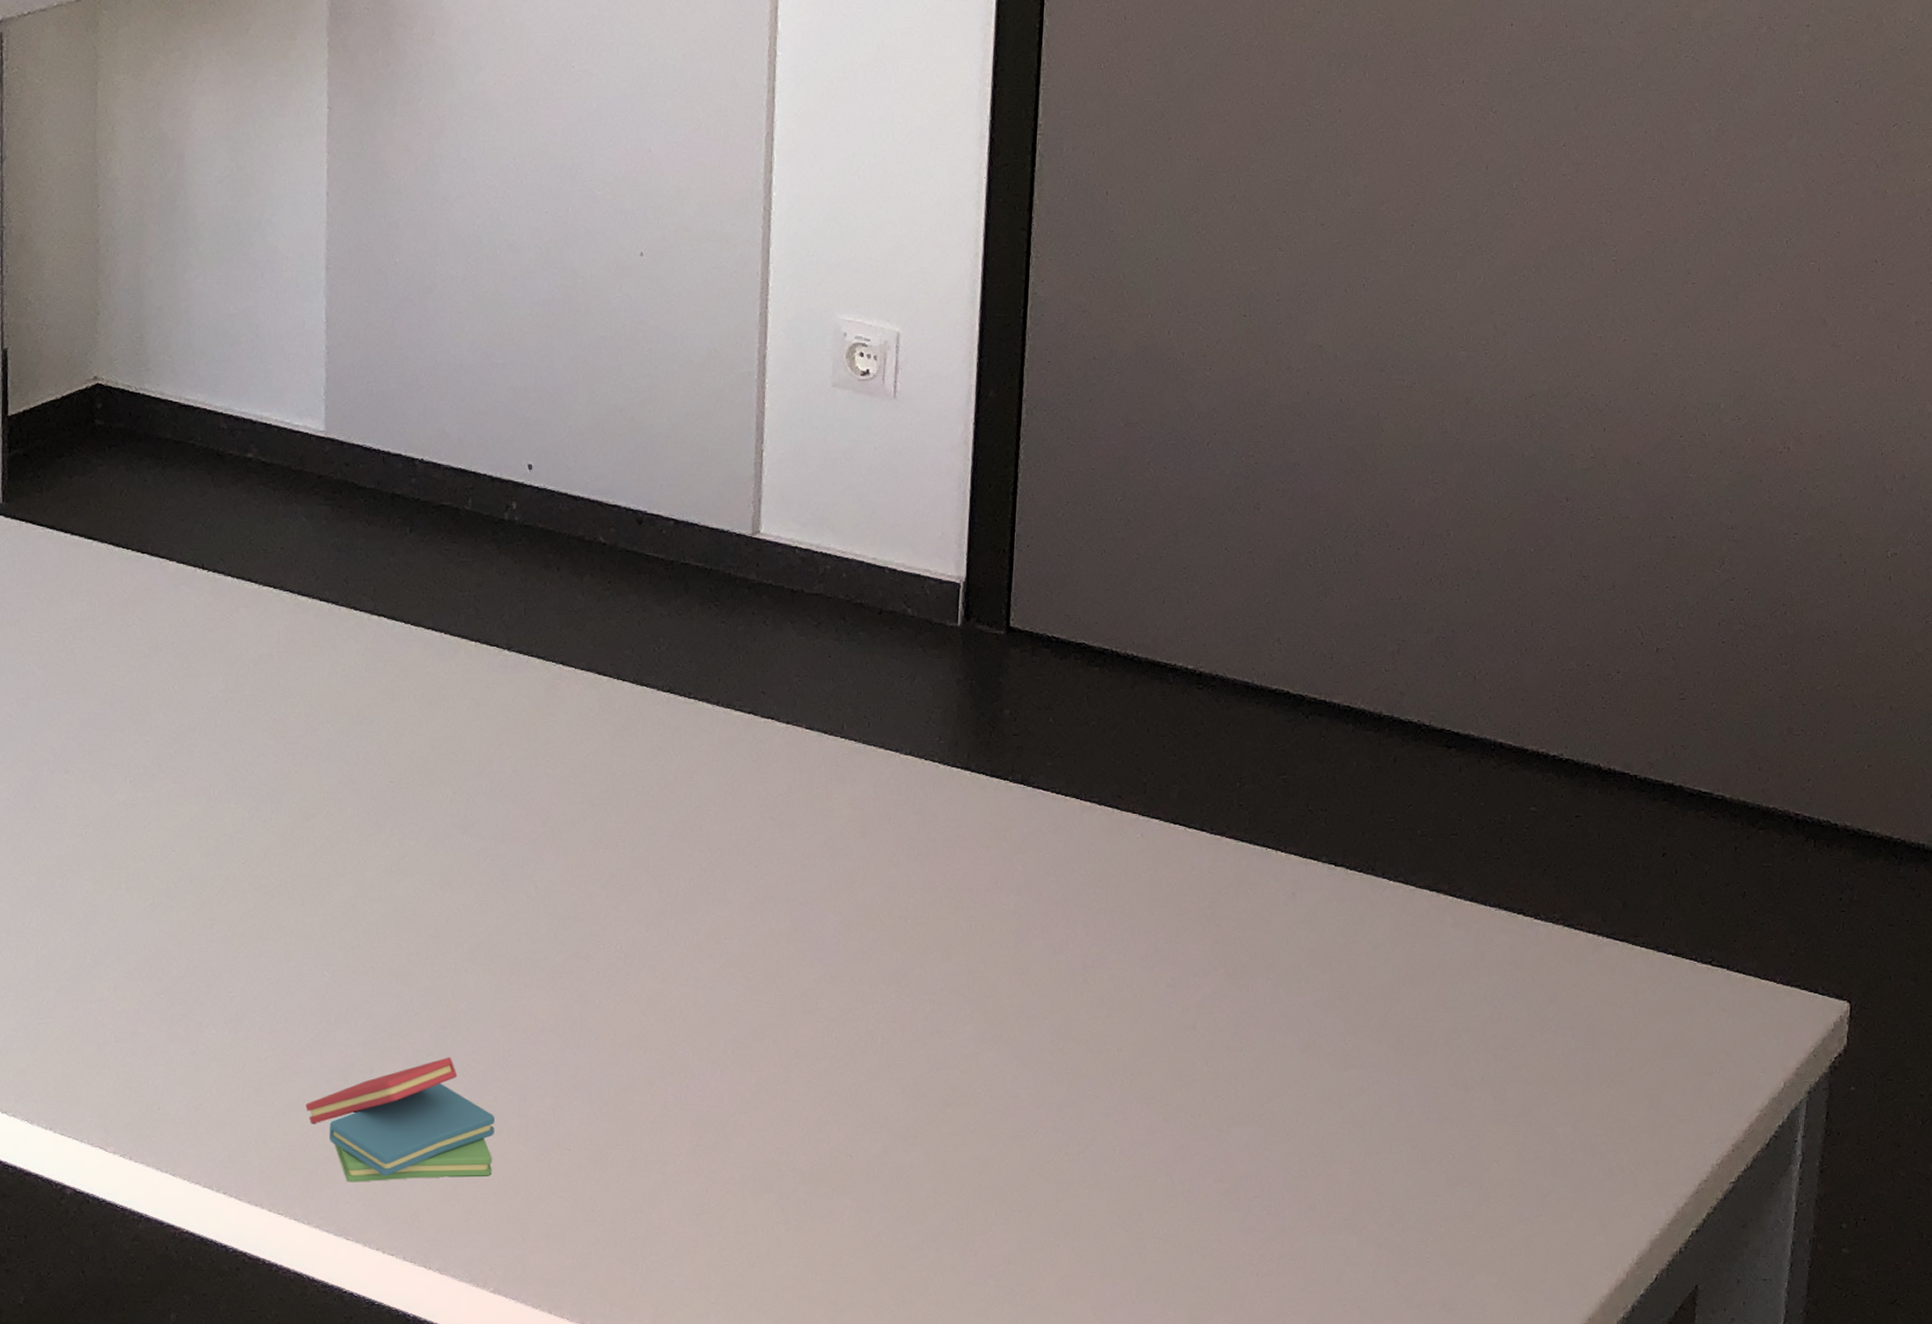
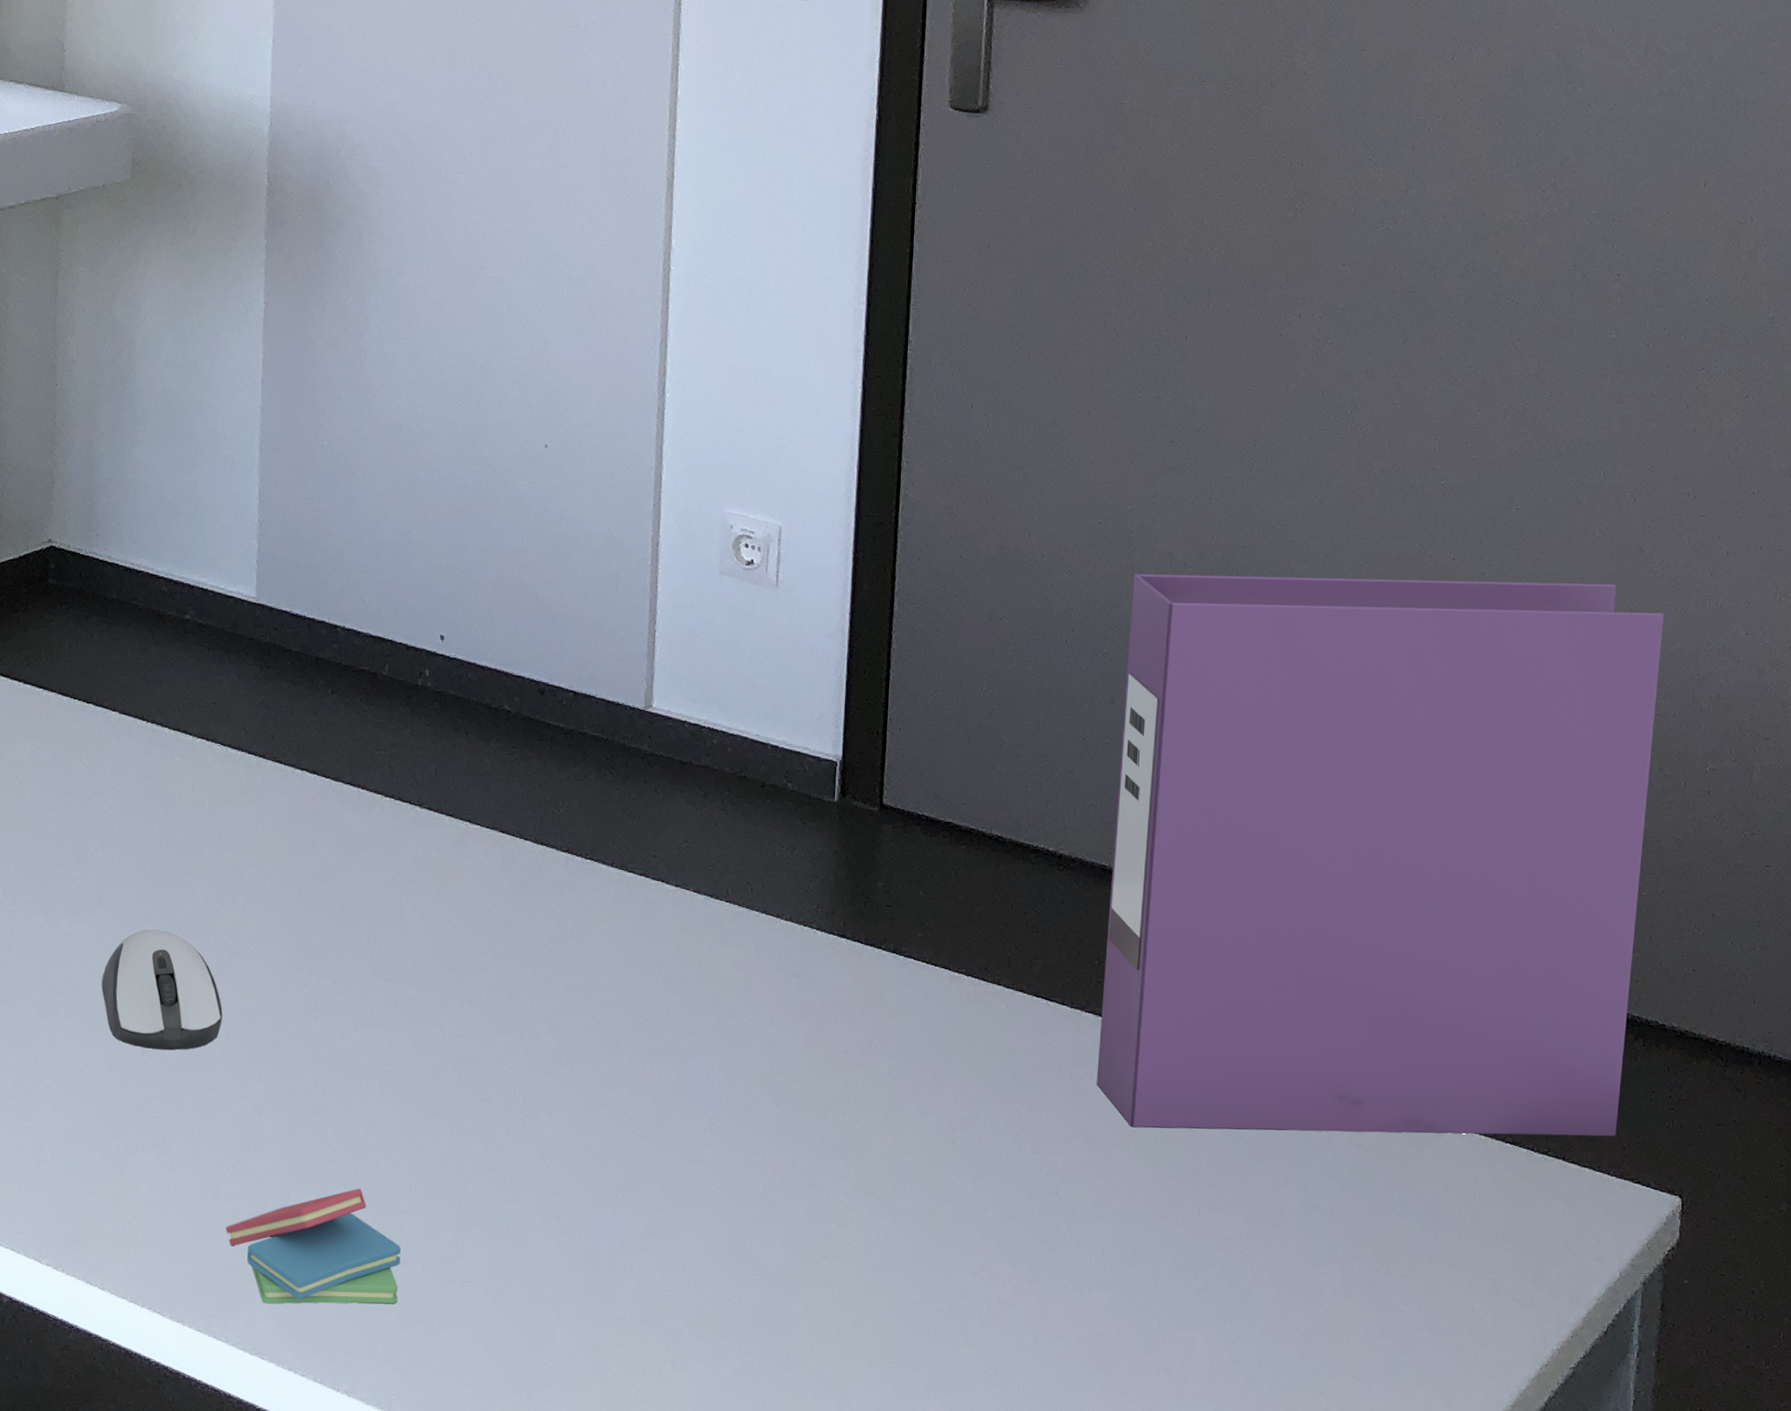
computer mouse: none [165,794,298,921] -> present [101,929,223,1050]
binder: none [1237,360,1847,956] -> present [1096,573,1664,1137]

